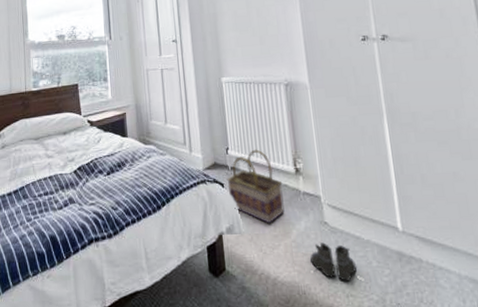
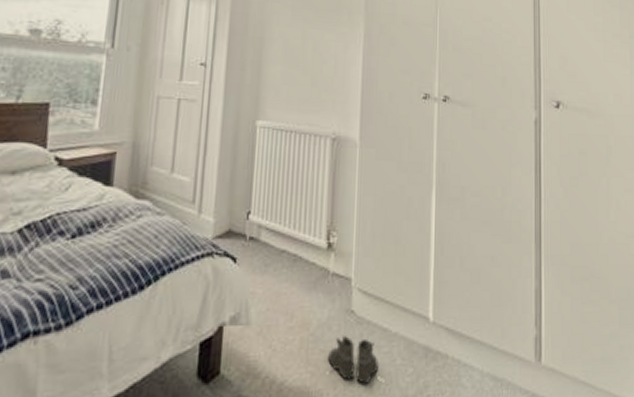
basket: present [227,149,285,224] -> none [241,216,310,312]

